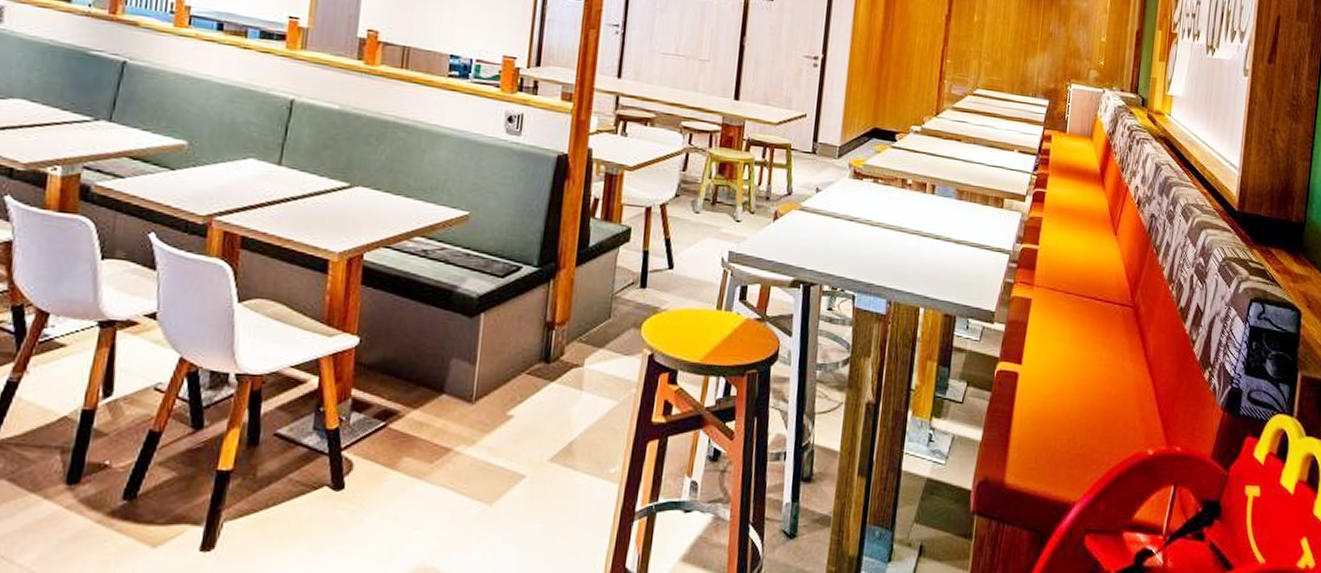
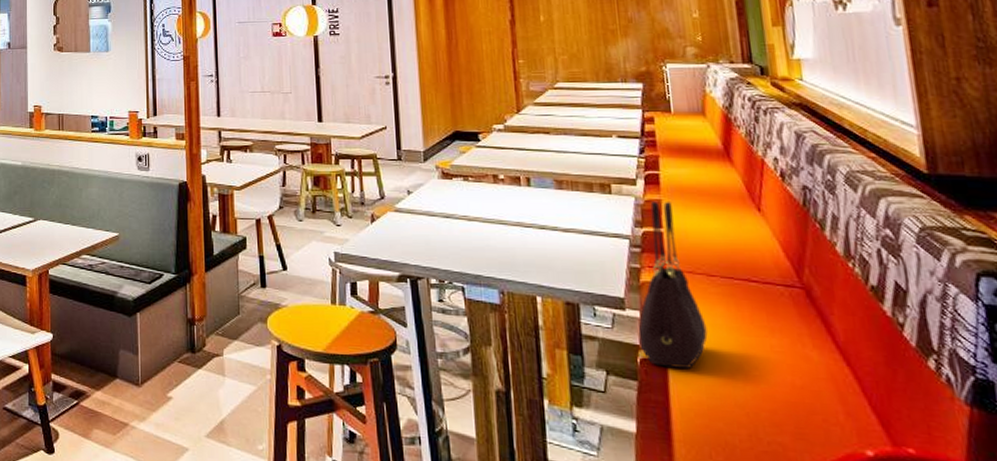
handbag: none [999,218,1056,381] -> present [638,200,708,370]

